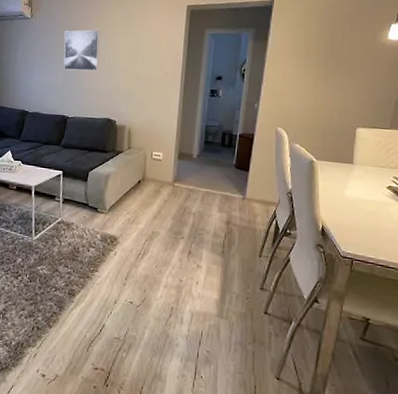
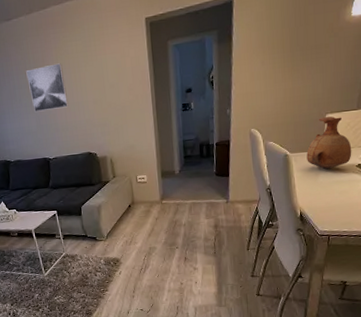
vase: none [333,130,383,185] -> present [306,116,352,170]

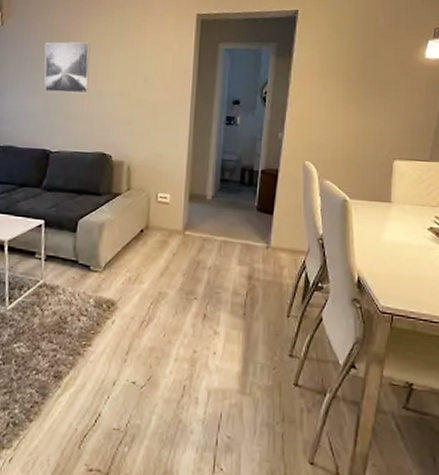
vase: present [306,116,352,170] -> none [369,162,423,227]

